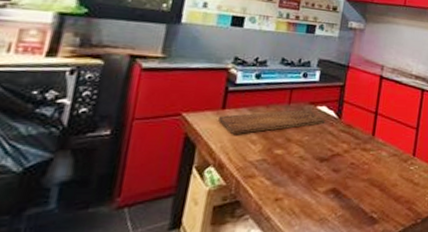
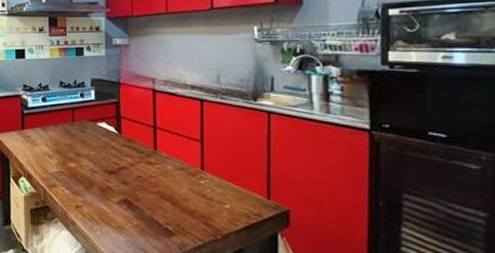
cutting board: present [219,109,326,135] -> none [21,126,107,151]

